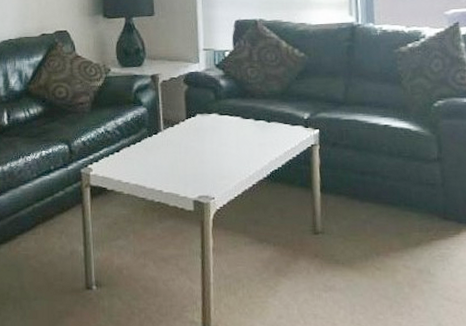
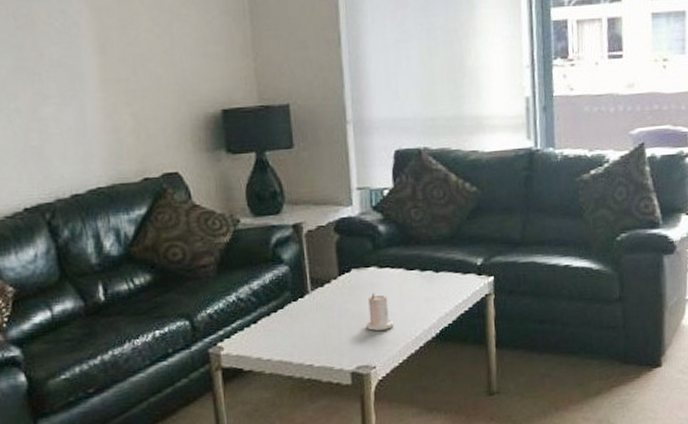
candle: none [207,136,231,167] -> present [365,293,394,331]

